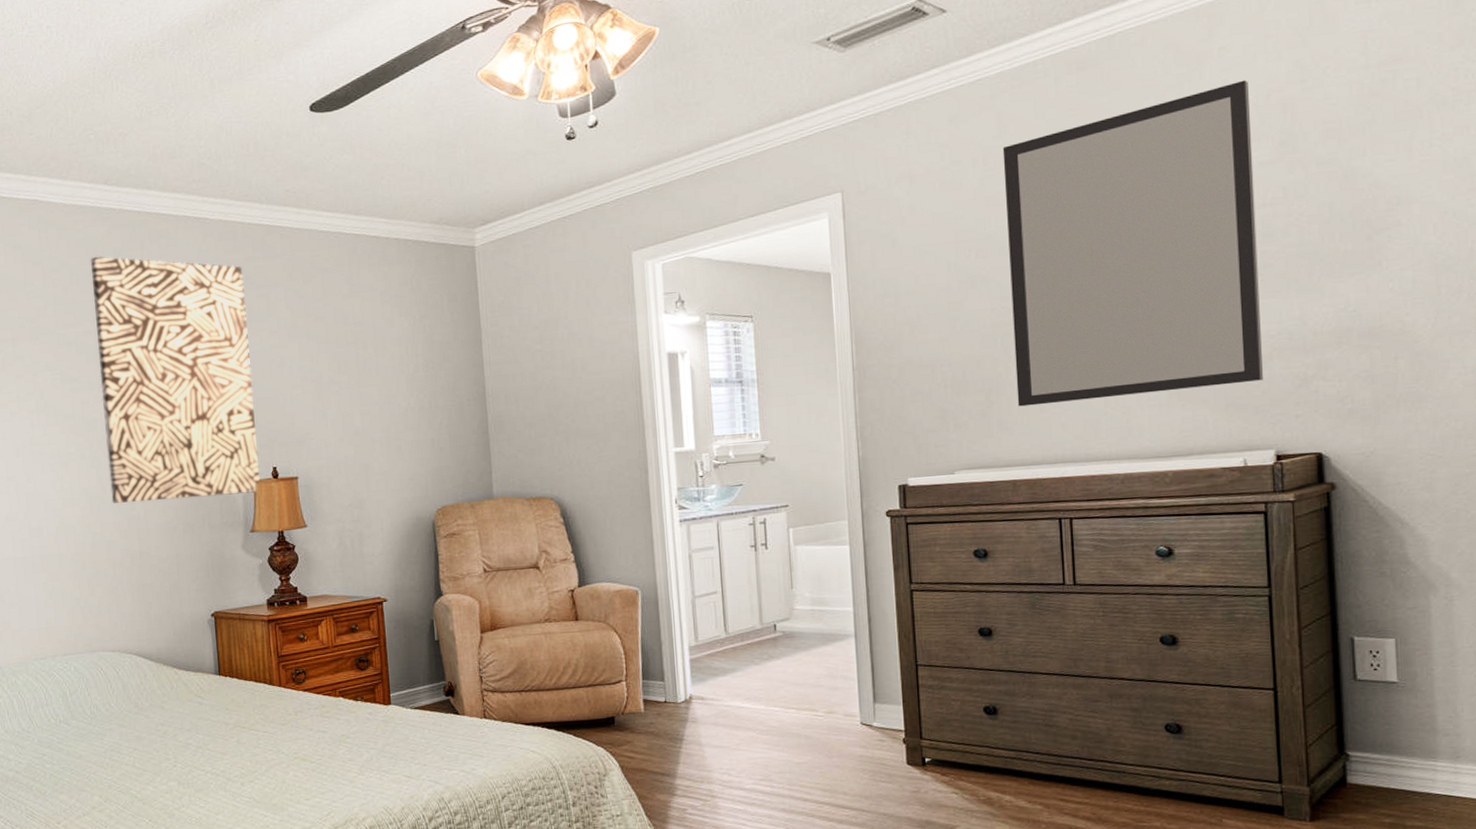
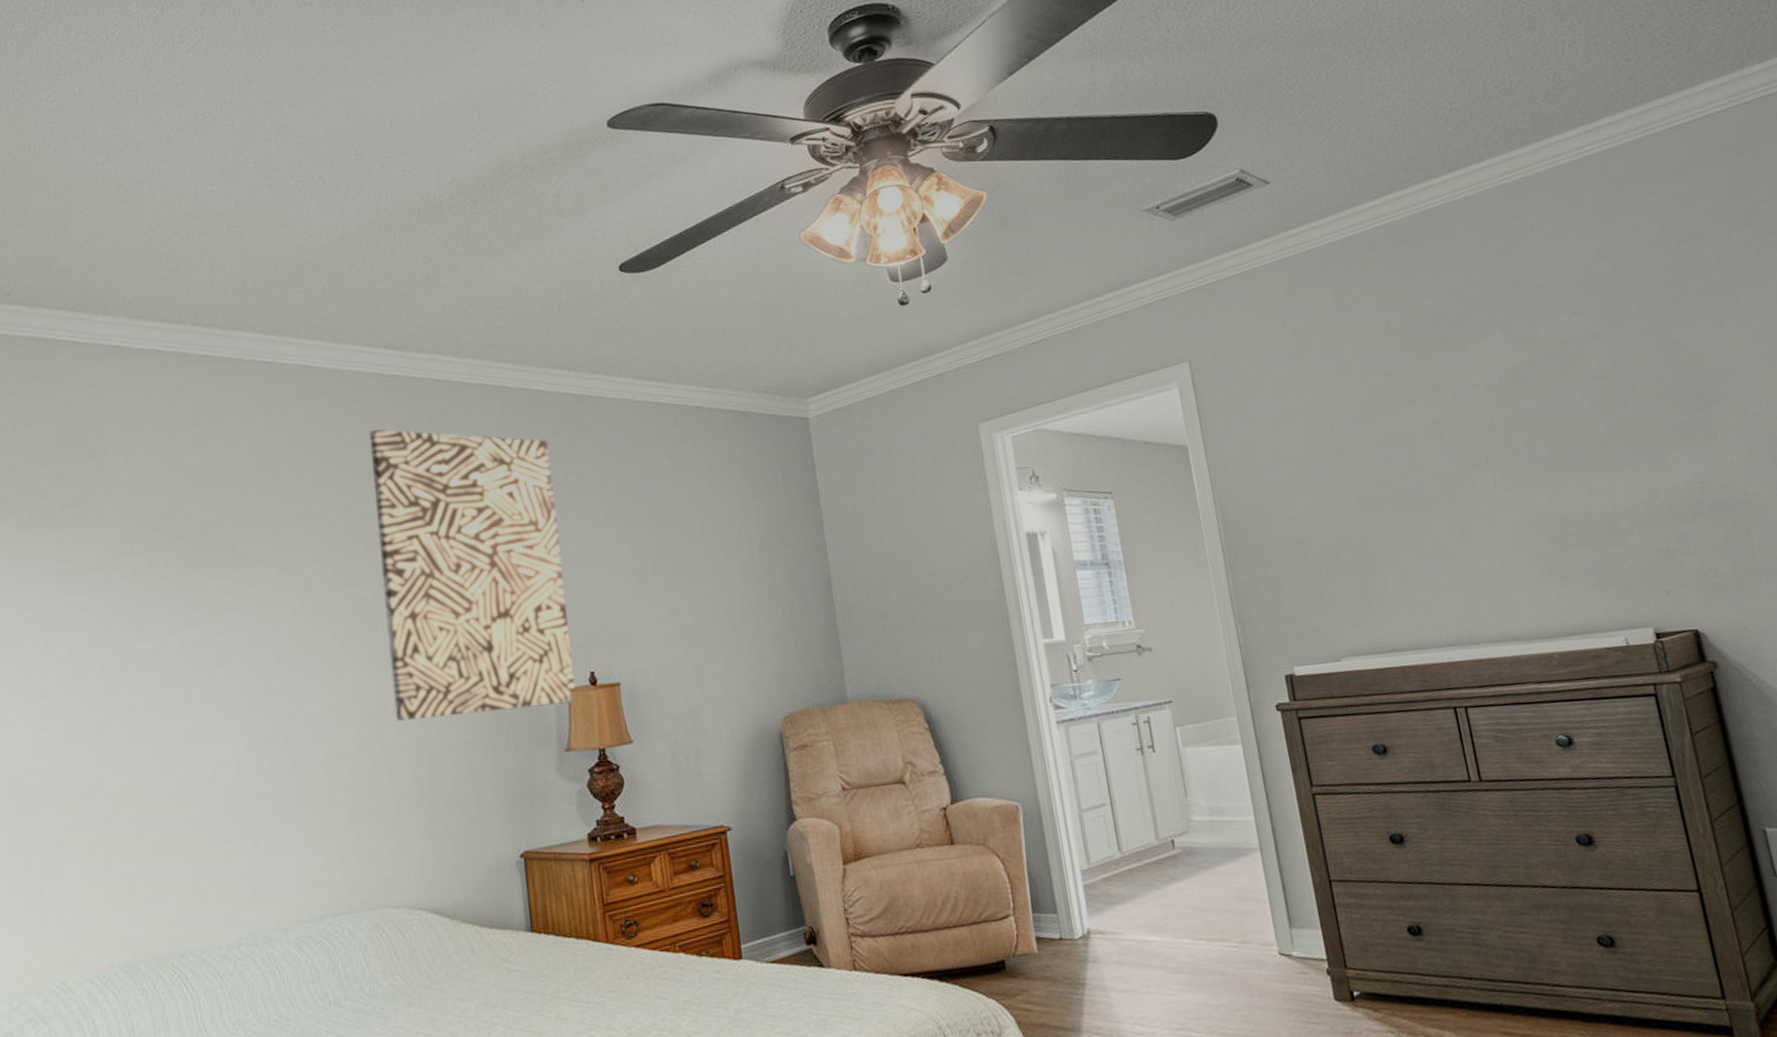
home mirror: present [1002,80,1264,407] -> none [1342,255,1630,587]

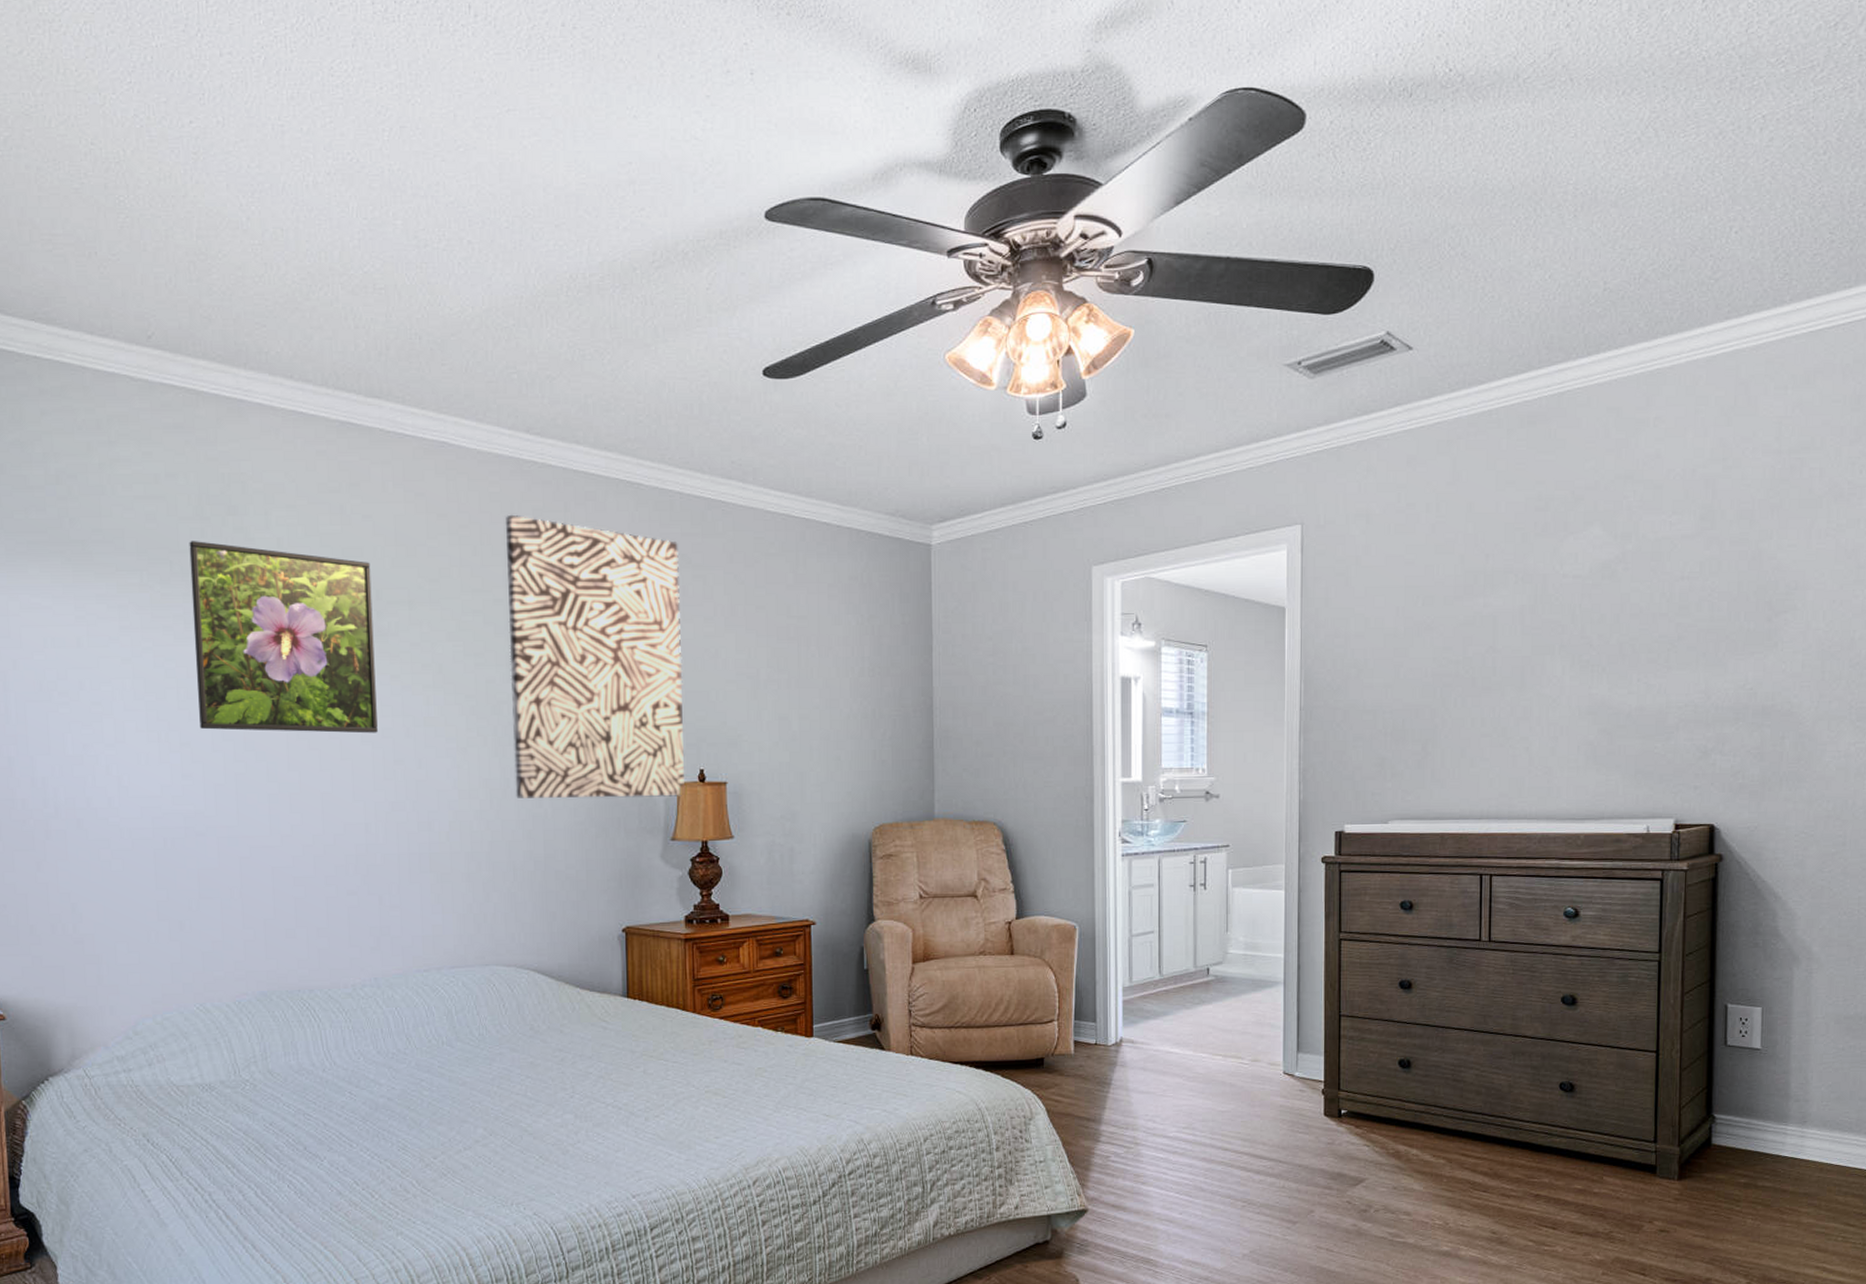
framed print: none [47,485,246,678] -> present [189,541,378,734]

